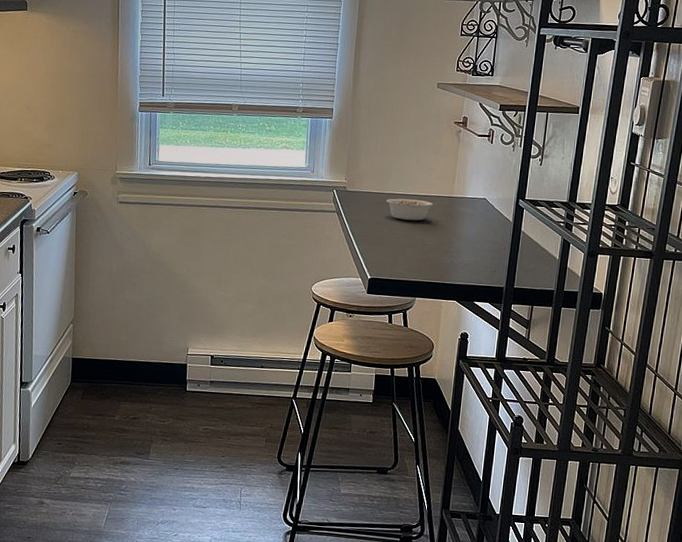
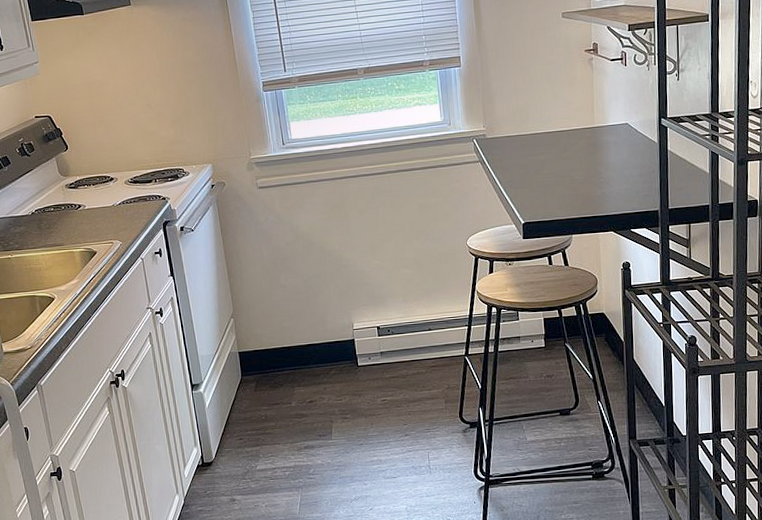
legume: present [386,198,438,221] -> none [527,135,580,159]

